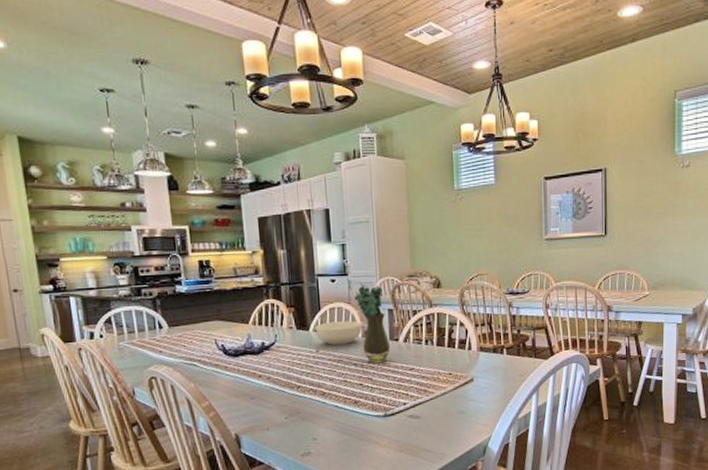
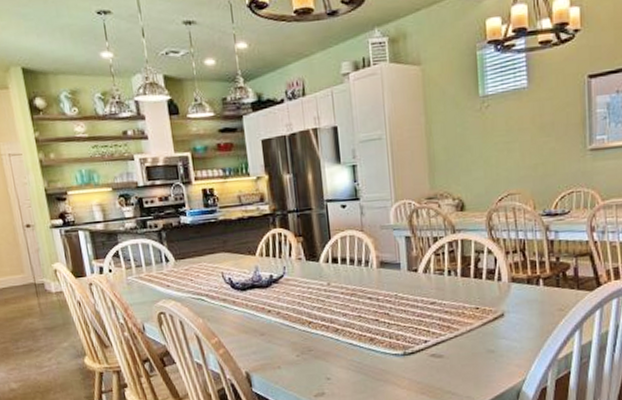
bowl: present [315,320,362,345] -> none [325,250,377,277]
vase: present [354,282,391,364] -> none [367,207,409,297]

